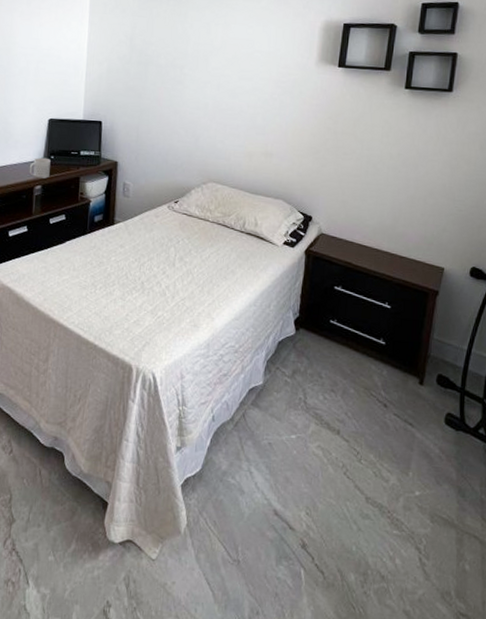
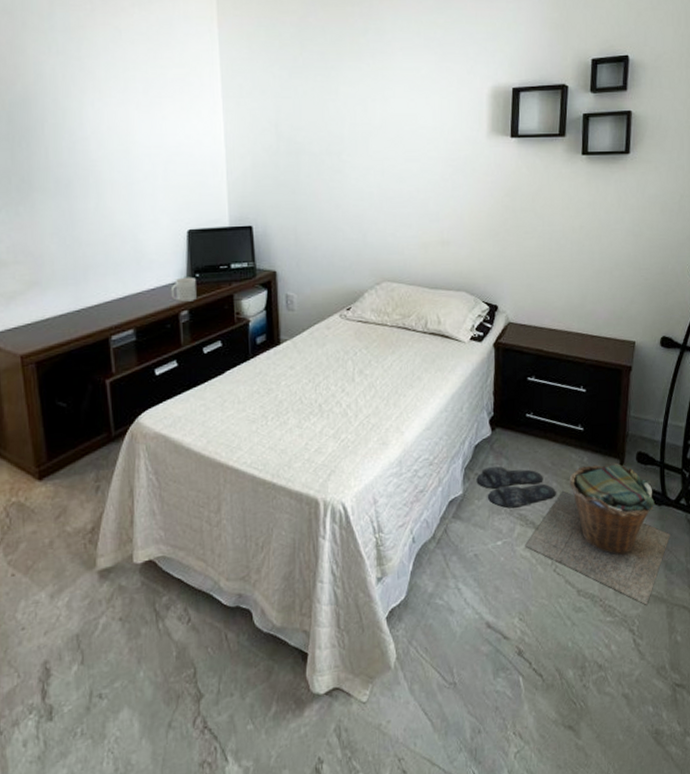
slippers: none [277,364,353,407] -> present [476,466,556,509]
laundry basket: none [318,378,466,526] -> present [525,462,671,605]

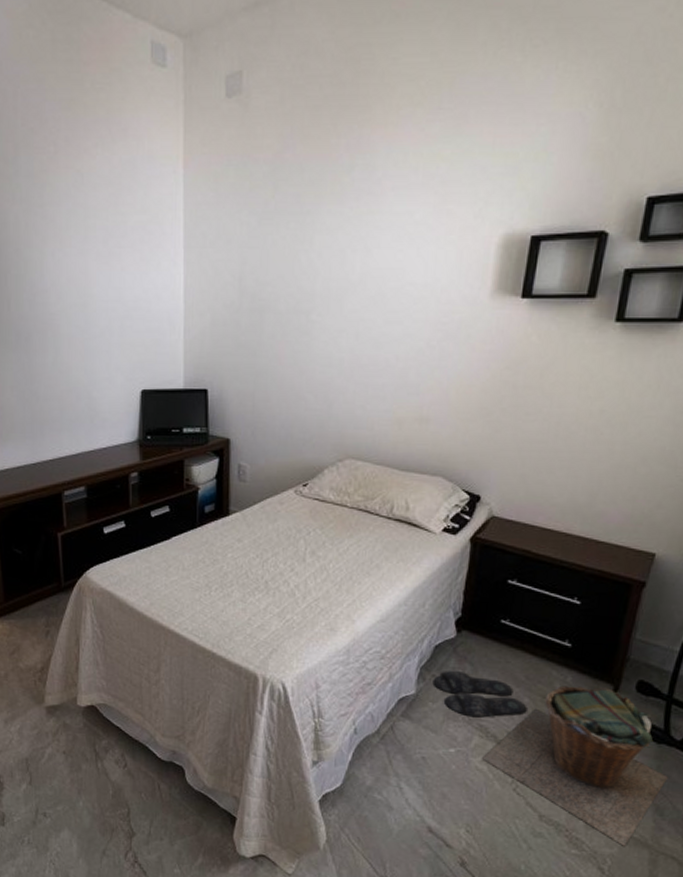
mug: present [170,276,198,302] -> none [122,438,148,464]

